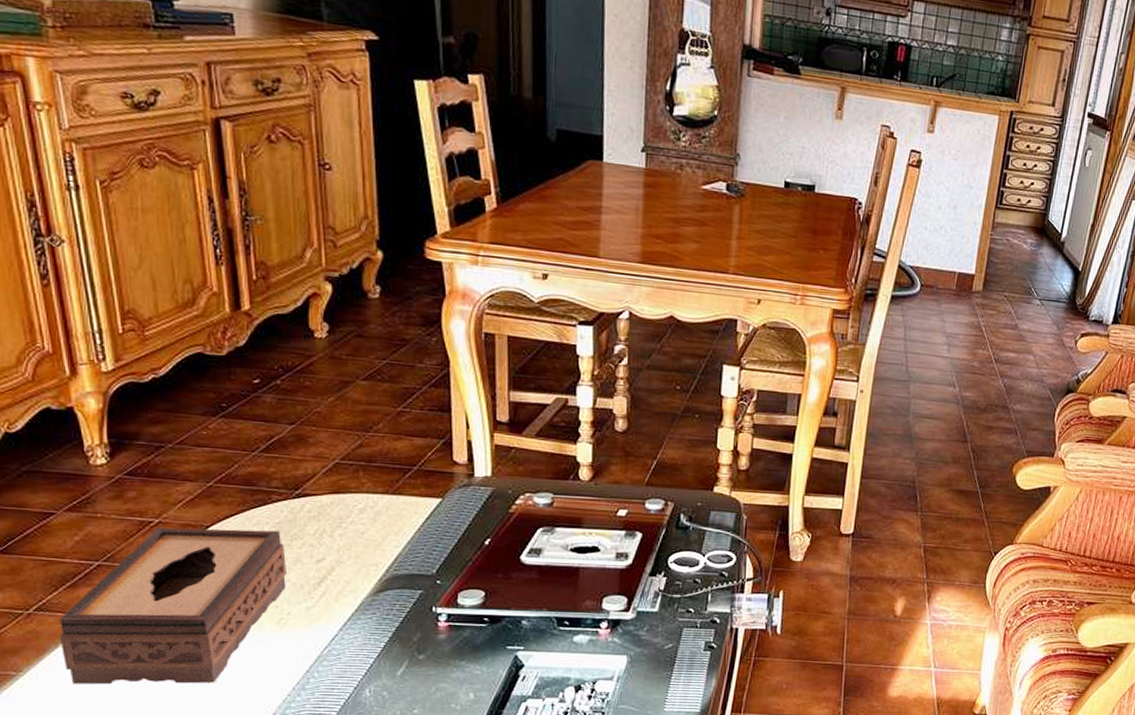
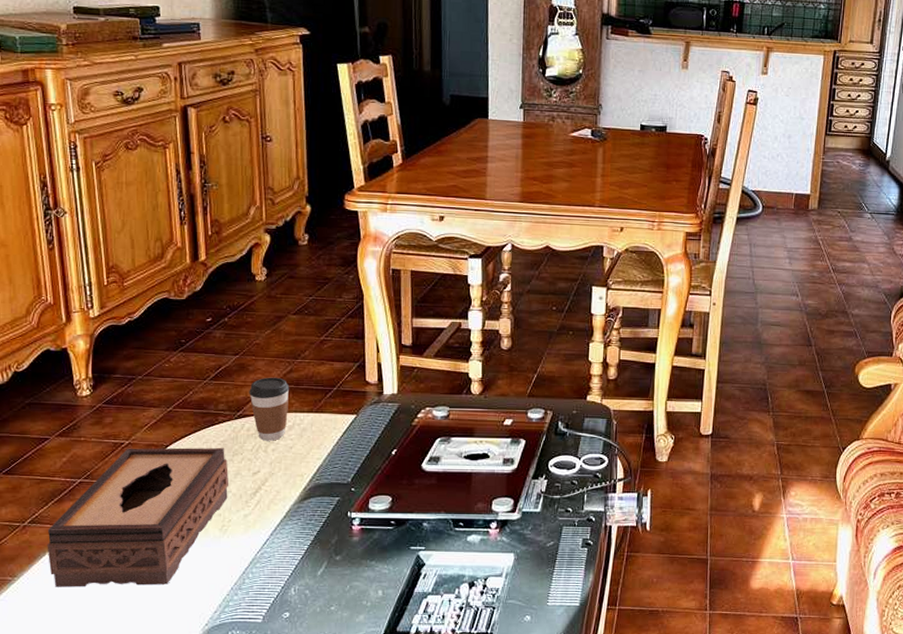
coffee cup: none [309,451,360,525] -> present [249,377,290,441]

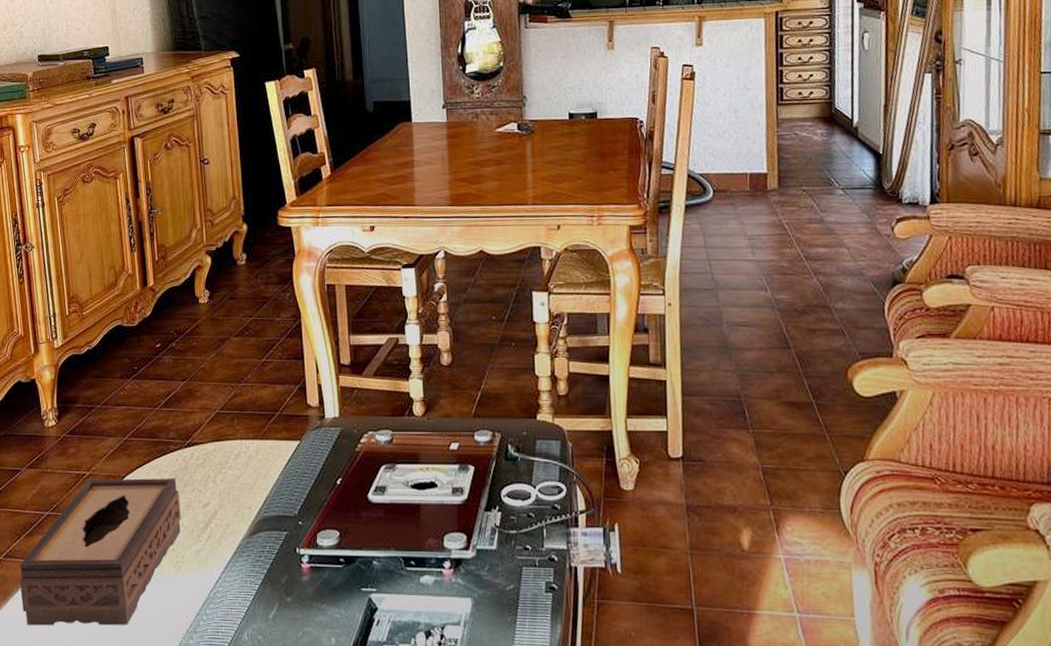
coffee cup: present [249,377,290,441] -> none [197,403,235,470]

